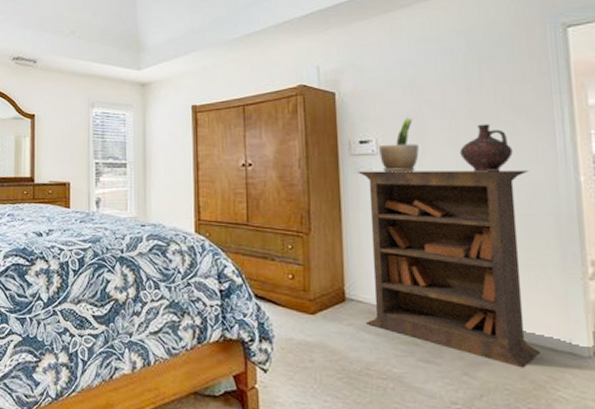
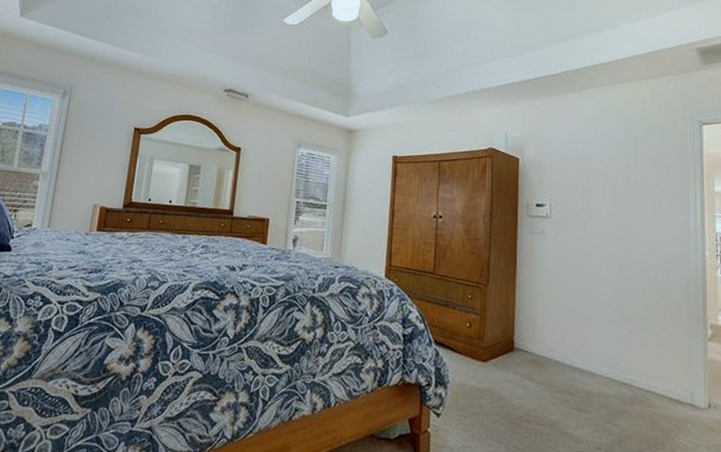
bookcase: present [357,170,541,368] -> none [530,231,668,417]
potted plant: present [379,117,419,172] -> none [552,187,584,236]
ceramic jug: present [459,124,513,172] -> none [616,199,657,242]

